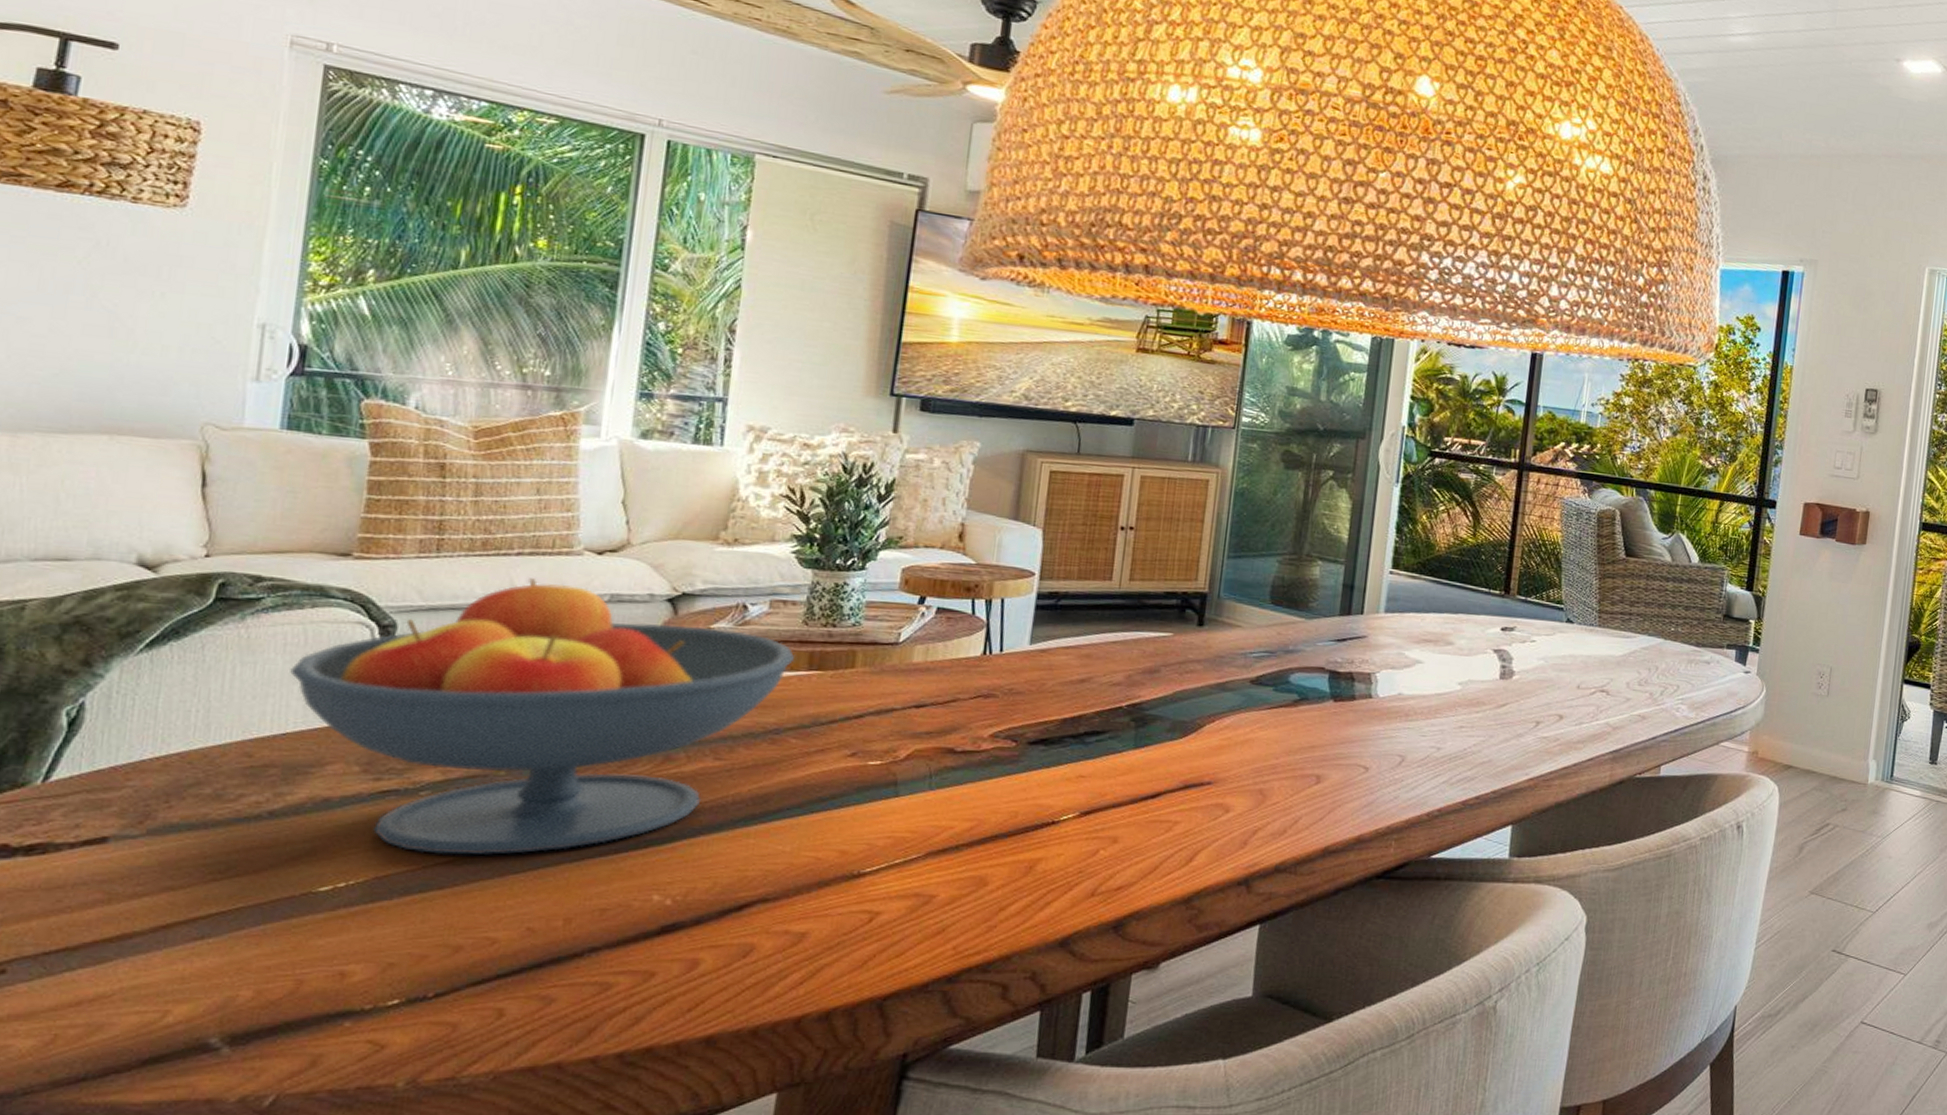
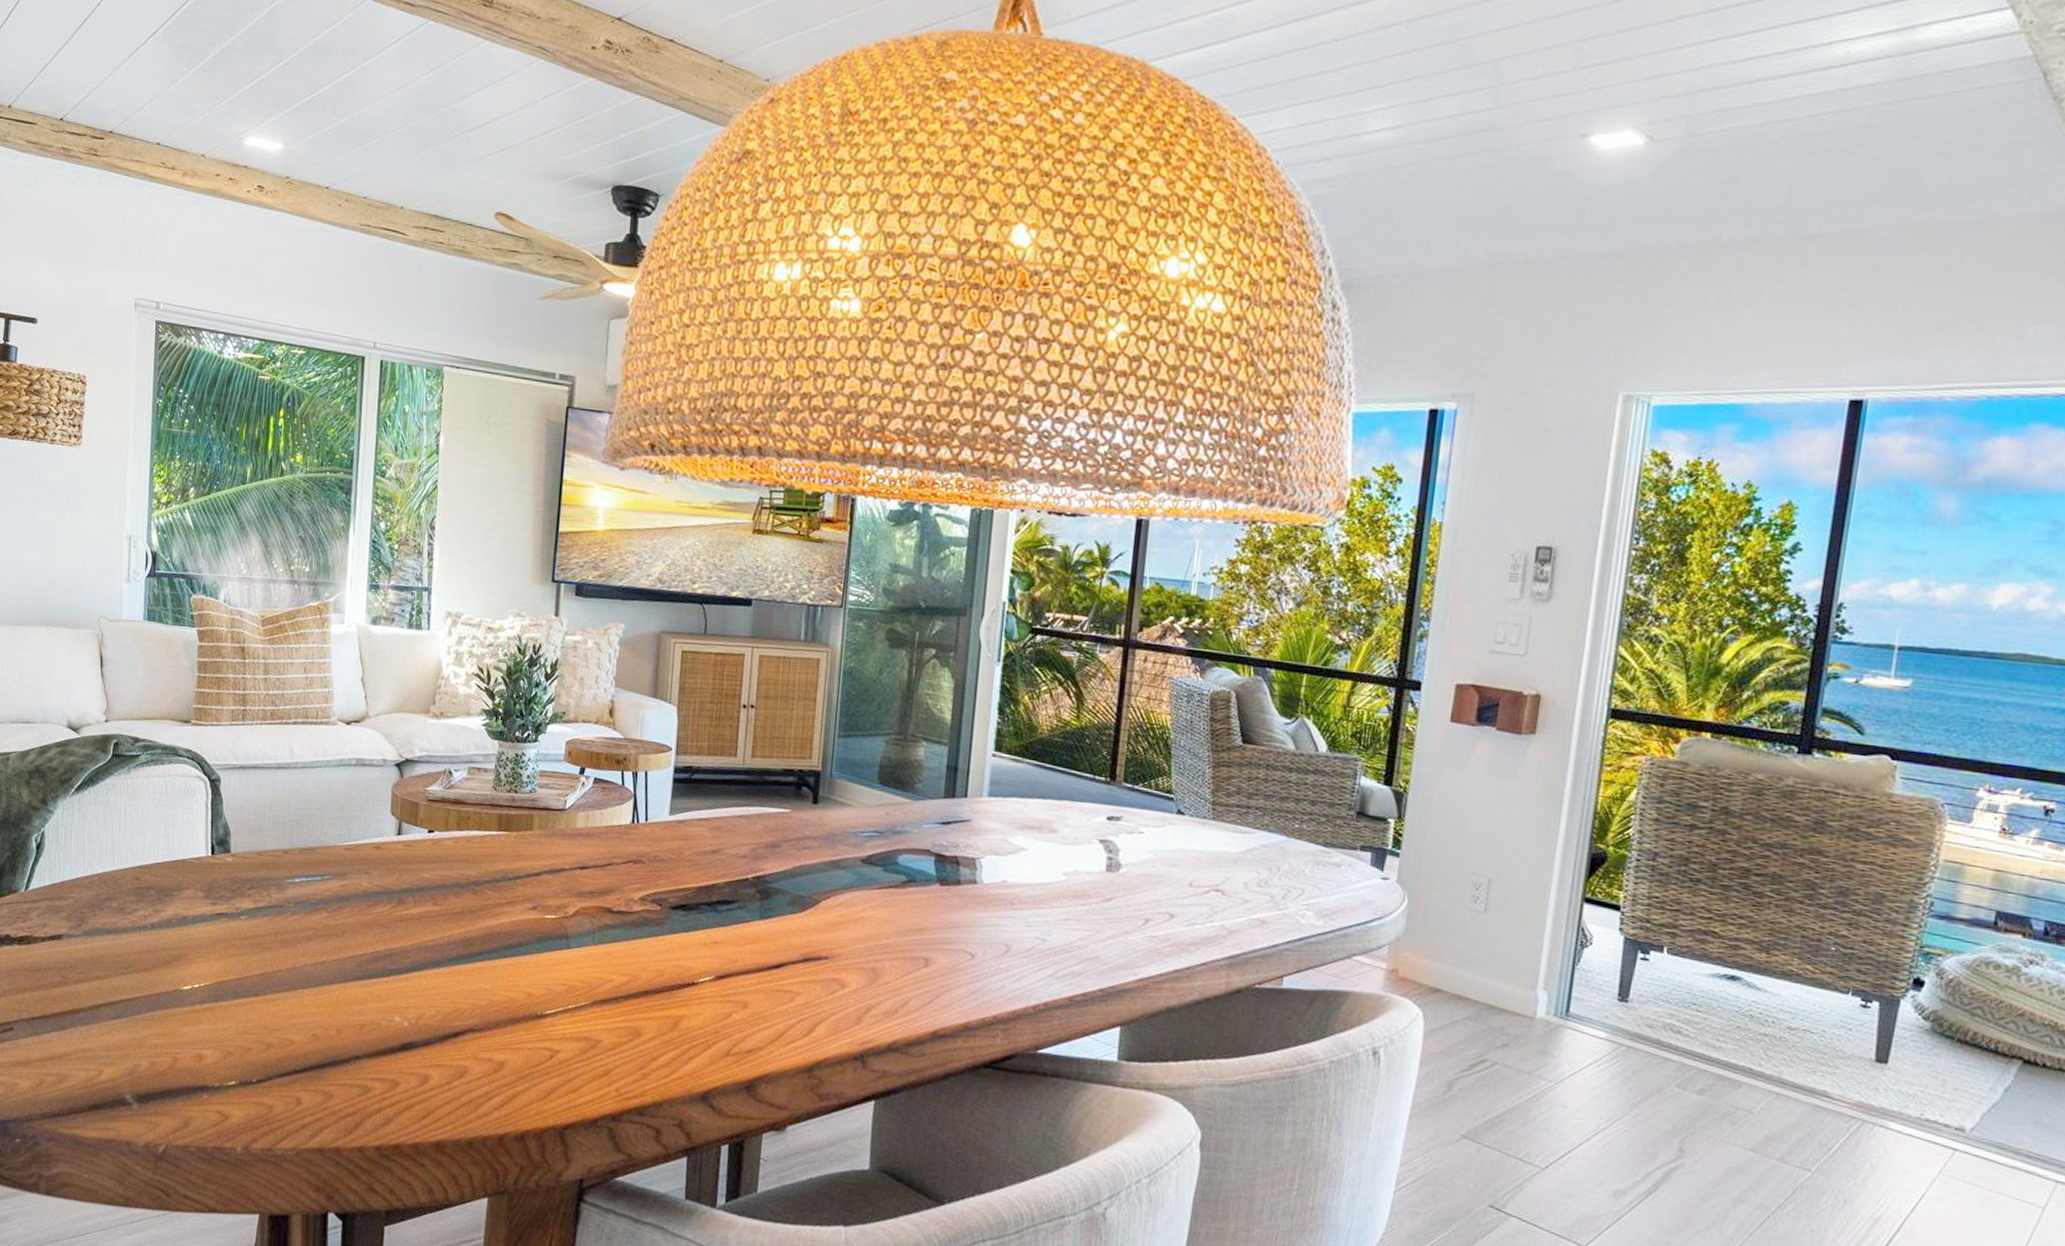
fruit bowl: present [290,578,794,855] -> none [158,743,487,972]

